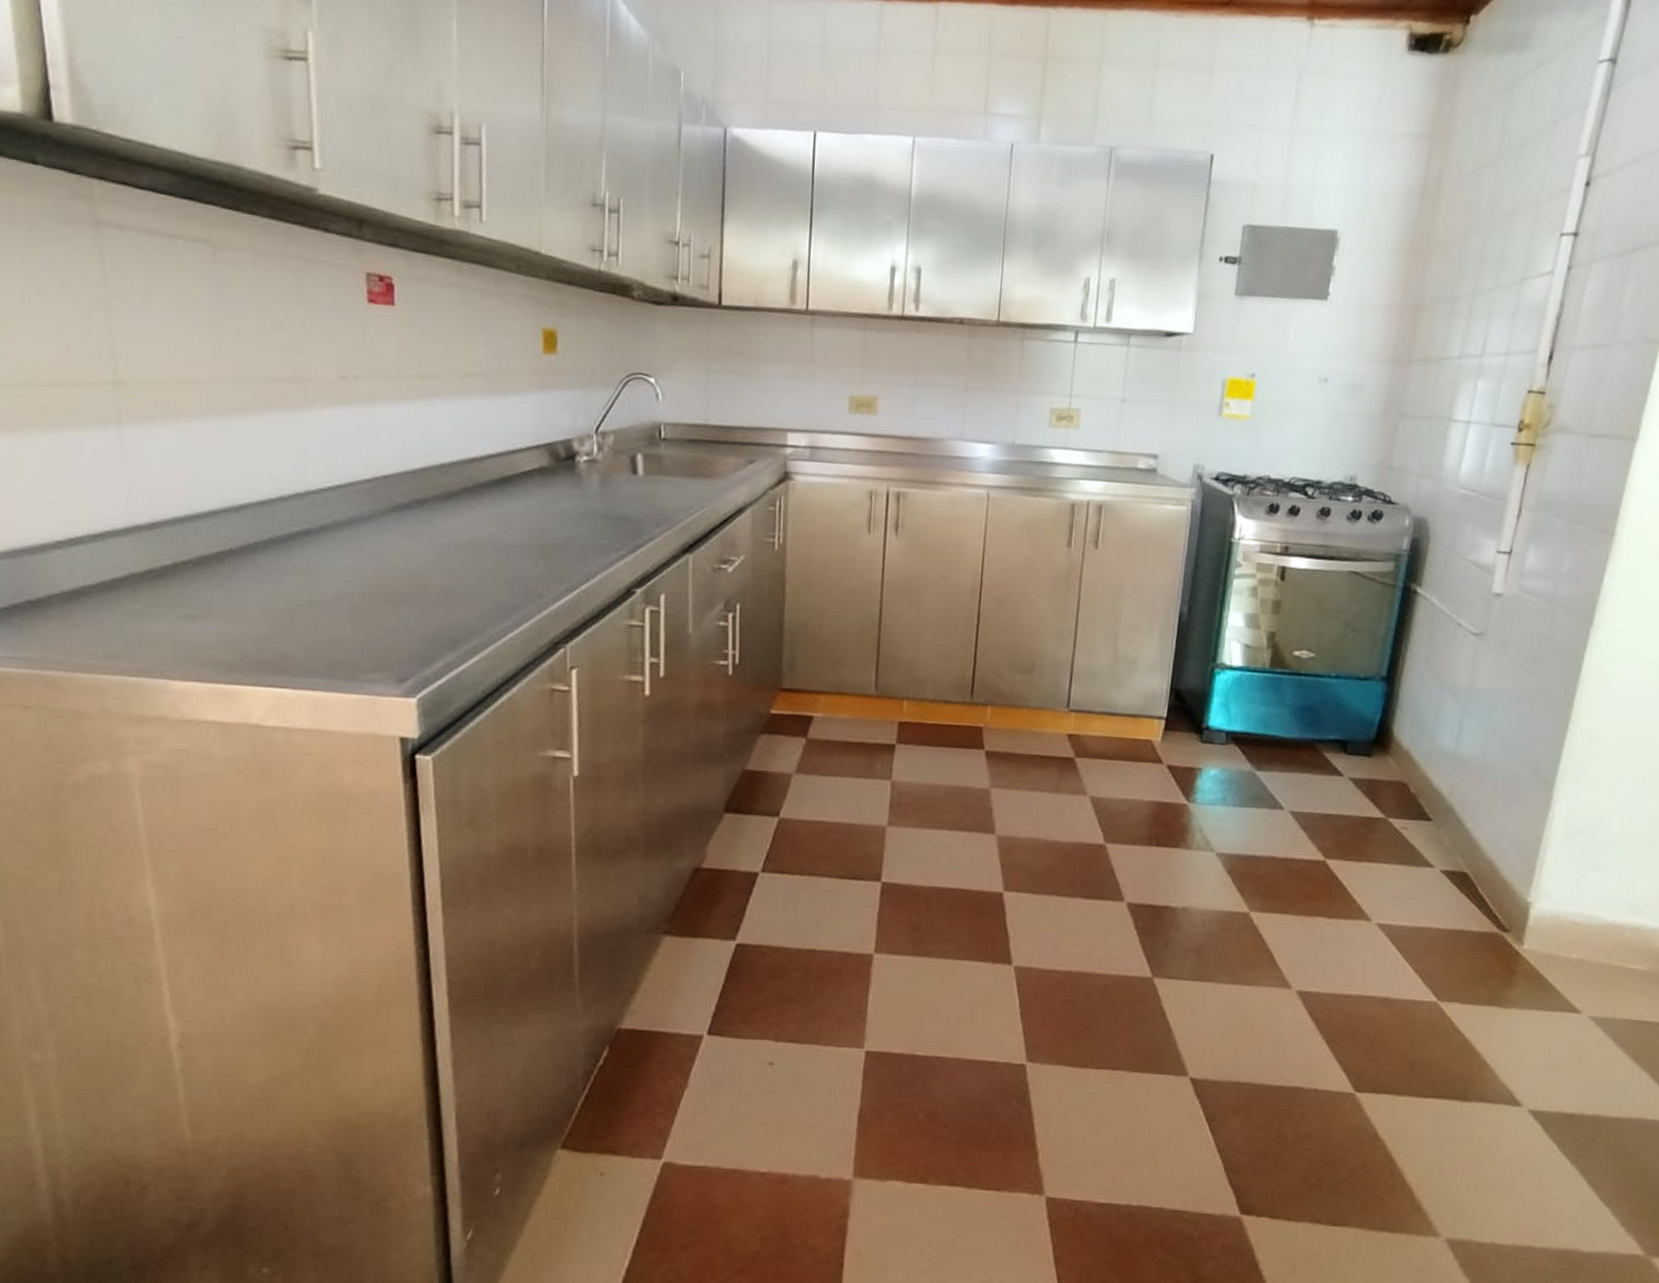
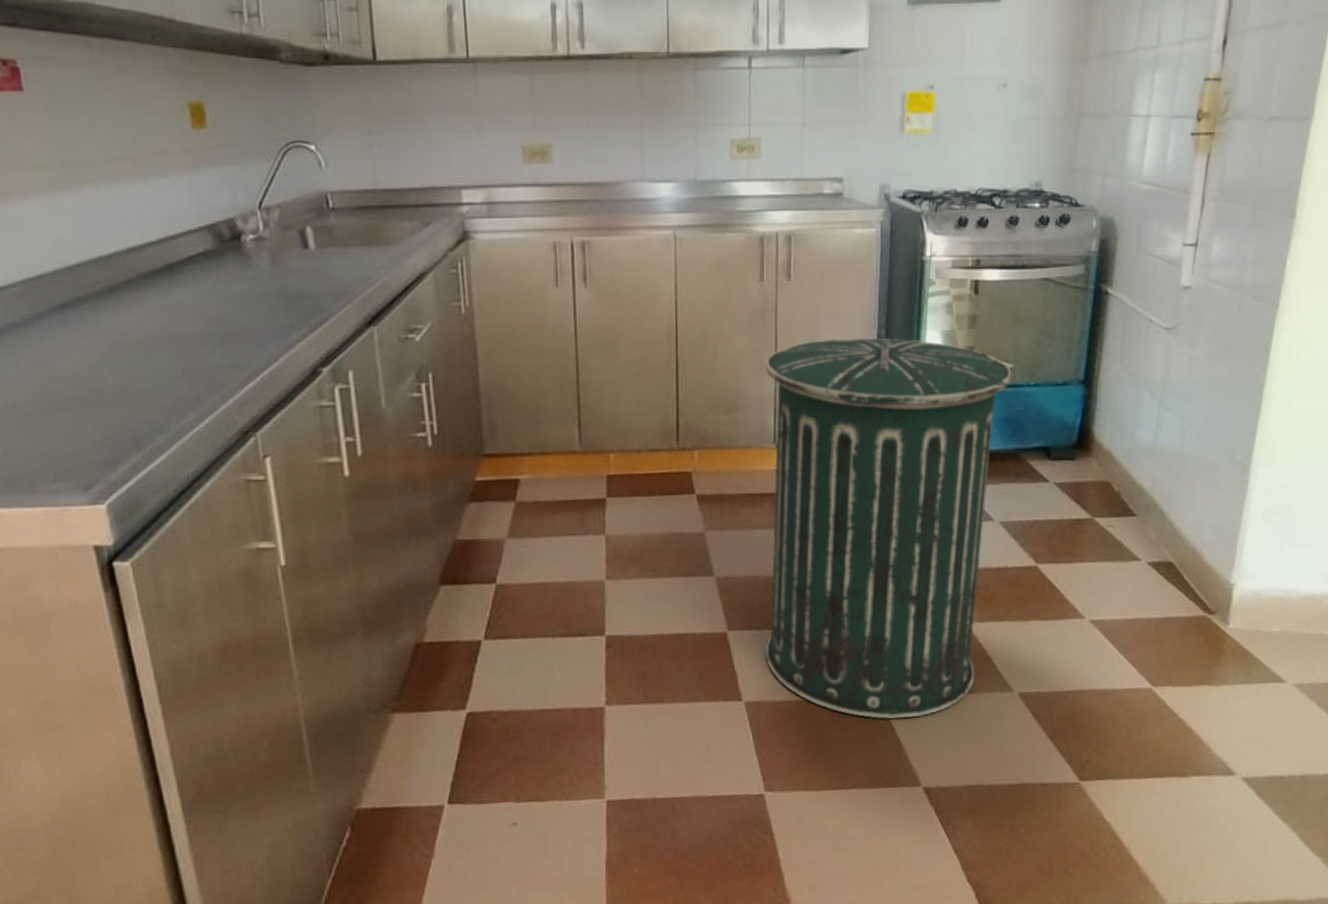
trash can: none [1039,610,1313,1004] -> present [765,337,1012,719]

